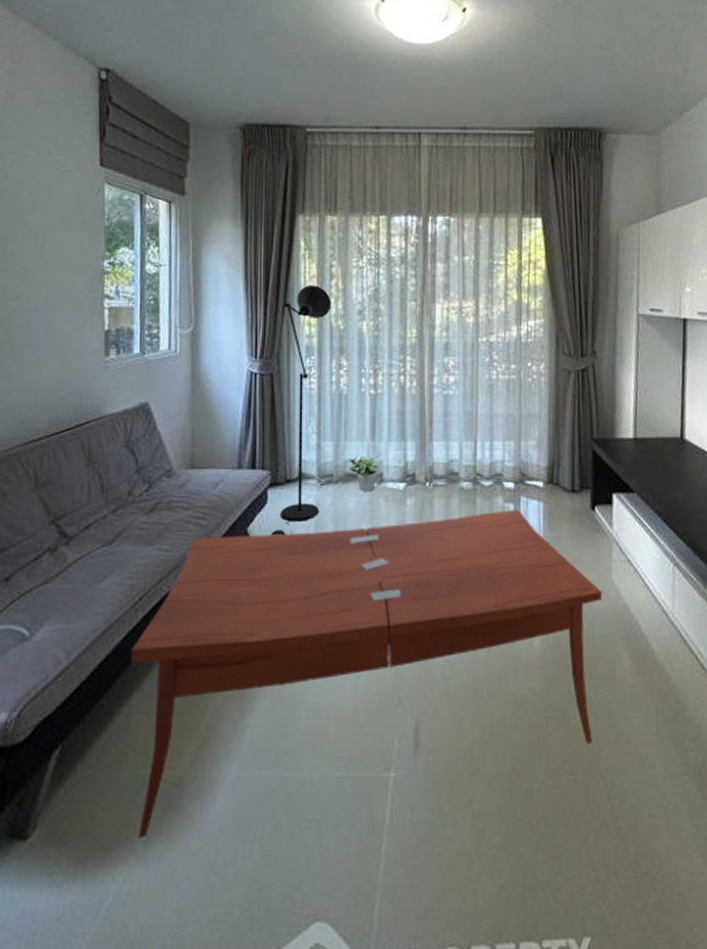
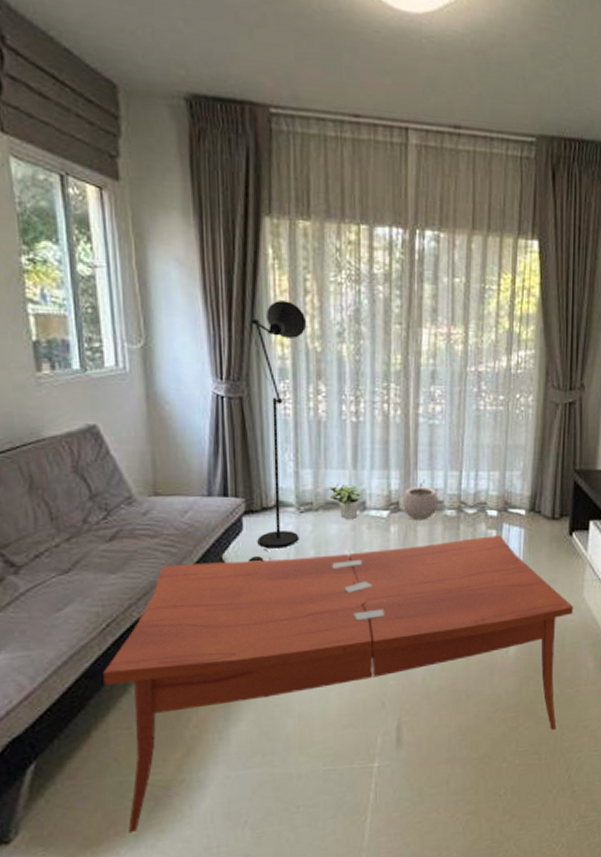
plant pot: none [419,450,453,494] -> present [403,479,437,521]

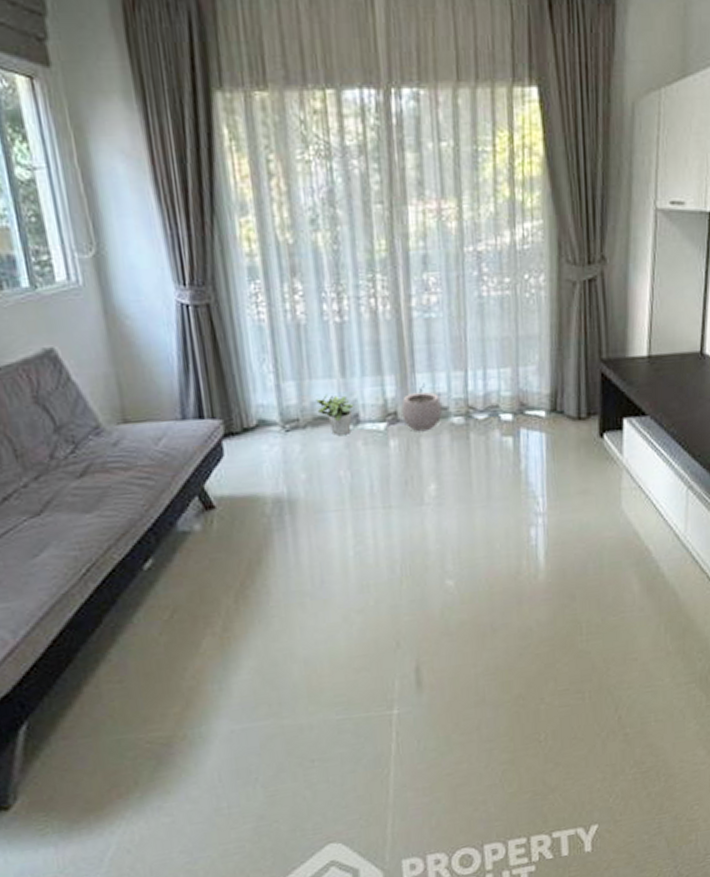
coffee table: present [103,535,574,834] -> none [88,443,612,796]
floor lamp: present [248,299,307,563] -> none [209,186,288,492]

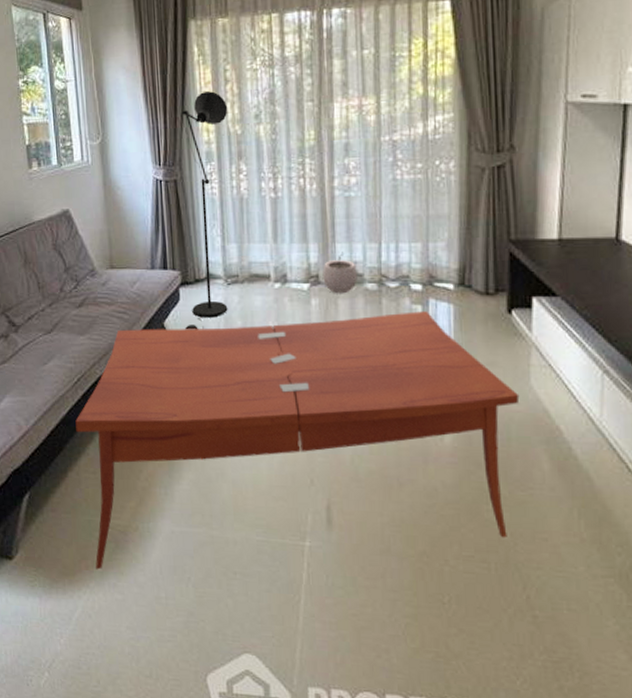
coffee table: none [88,443,612,796] -> present [75,311,520,570]
floor lamp: none [209,186,288,492] -> present [180,90,228,330]
potted plant: present [316,393,354,436] -> none [252,255,283,291]

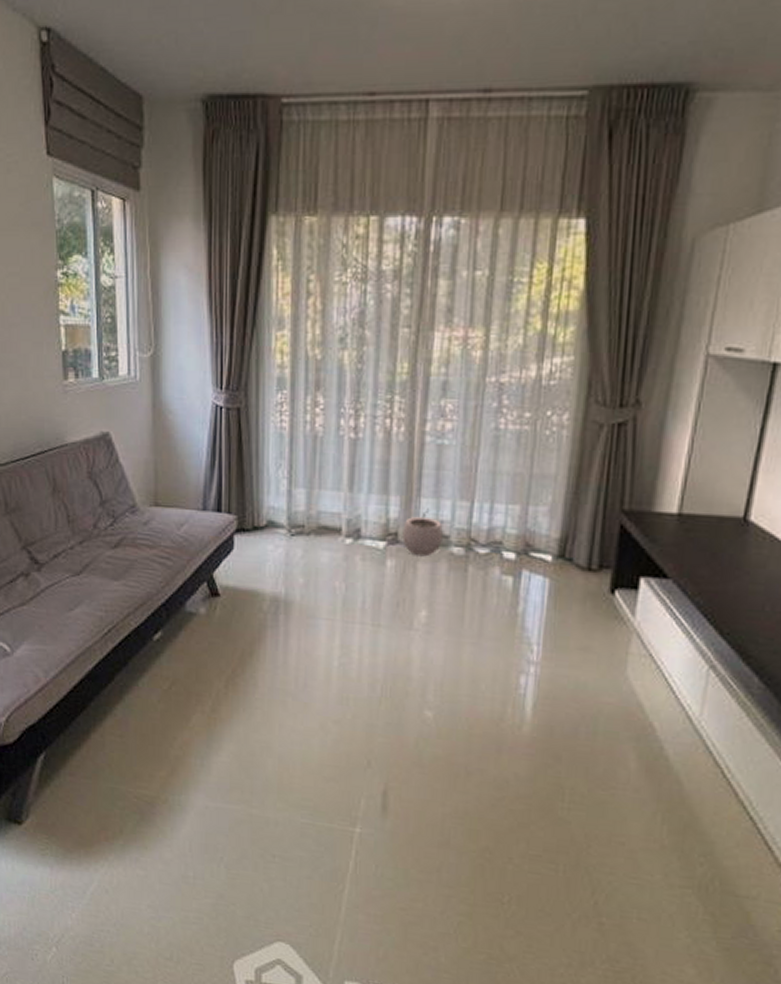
coffee table: present [75,311,520,570] -> none [103,577,613,842]
floor lamp: present [180,90,228,330] -> none [238,303,308,585]

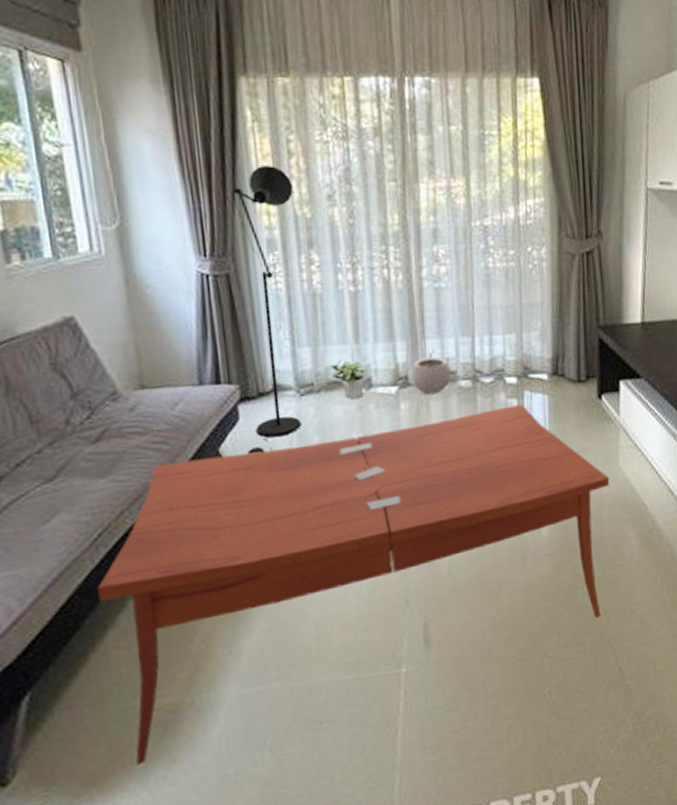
coffee table: none [103,577,613,842] -> present [97,404,610,766]
floor lamp: none [238,303,308,585] -> present [231,164,302,455]
potted plant: none [322,505,357,547] -> present [330,359,367,399]

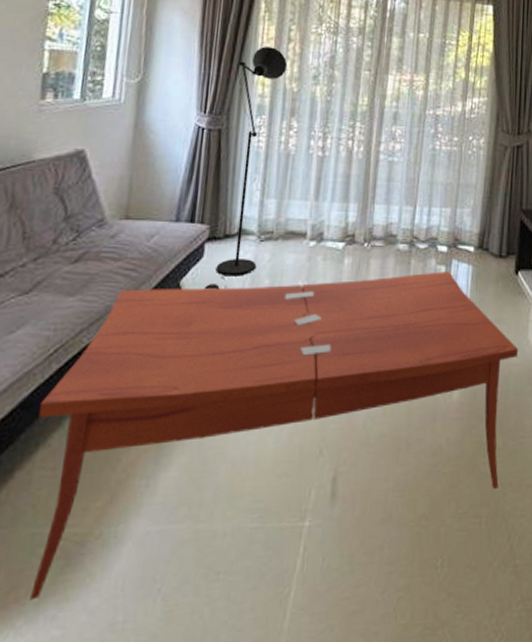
potted plant: present [330,359,367,399] -> none [289,213,321,249]
plant pot: present [412,348,450,395] -> none [358,213,392,254]

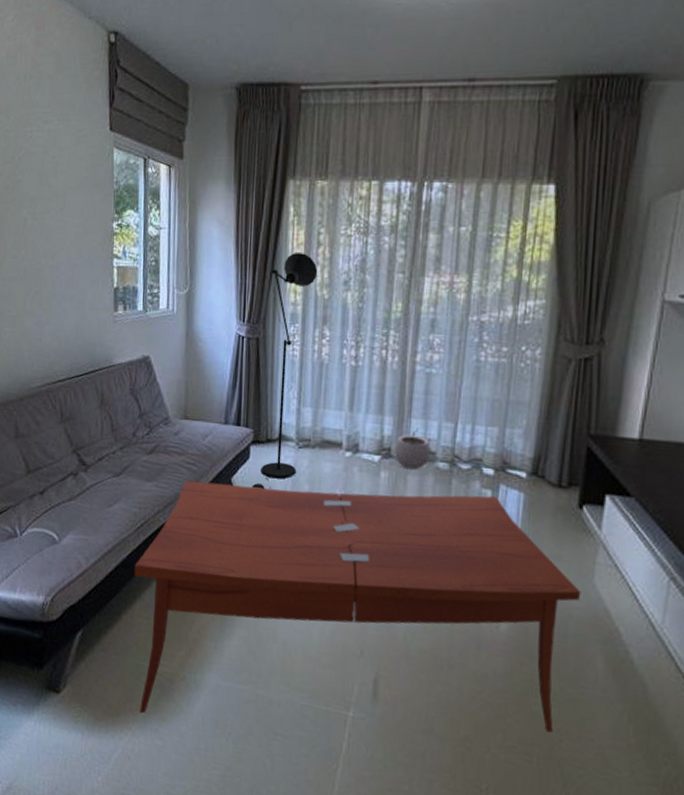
plant pot: none [358,213,392,254] -> present [395,428,430,470]

